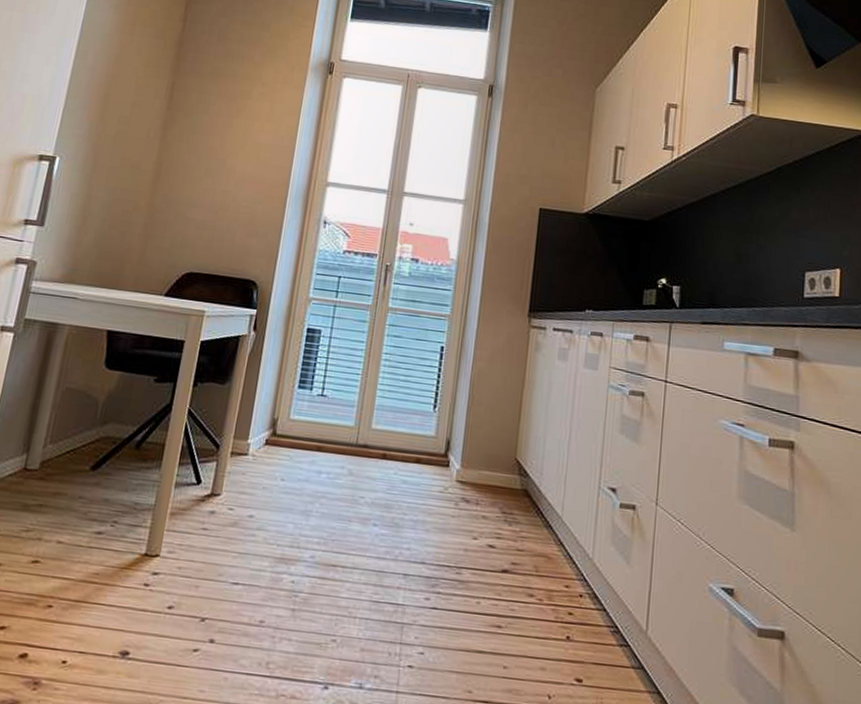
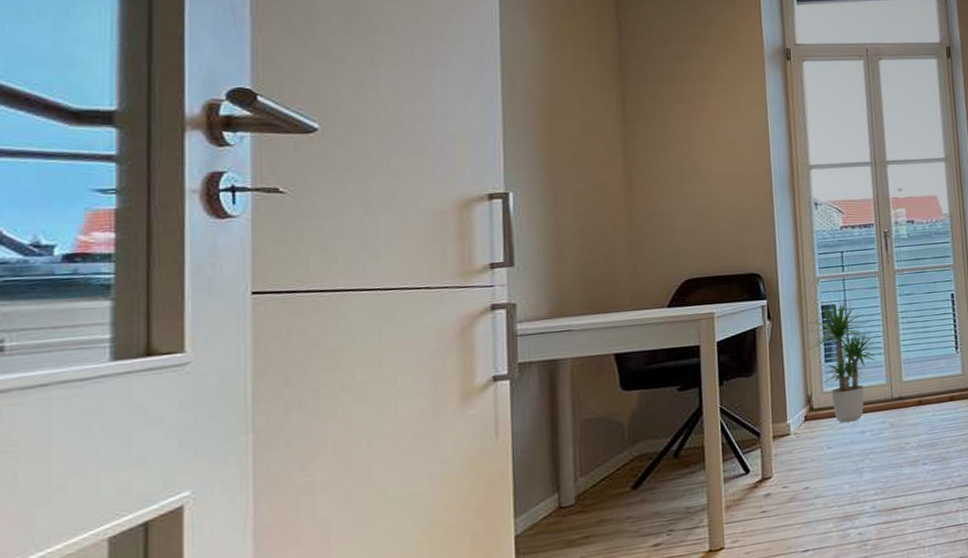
potted plant: none [282,325,360,459] -> present [805,300,885,423]

